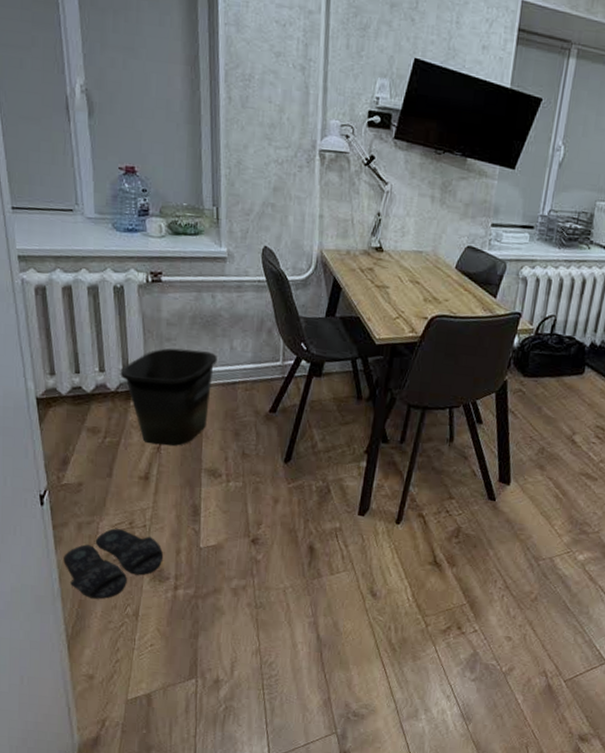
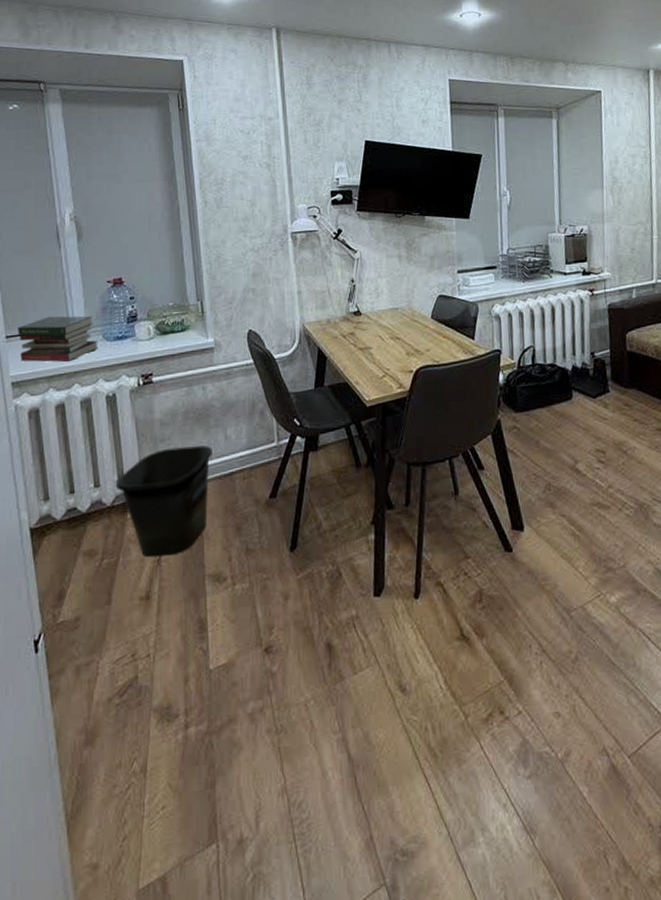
books: none [24,194,108,246] -> present [17,315,98,363]
slippers: present [63,528,163,599] -> none [61,664,170,760]

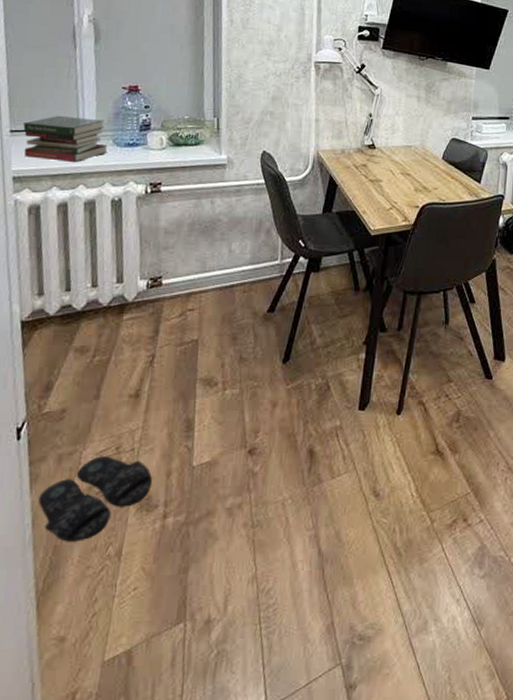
slippers: none [61,664,170,760] -> present [38,456,152,542]
waste bin: present [115,445,212,558] -> none [113,256,215,358]

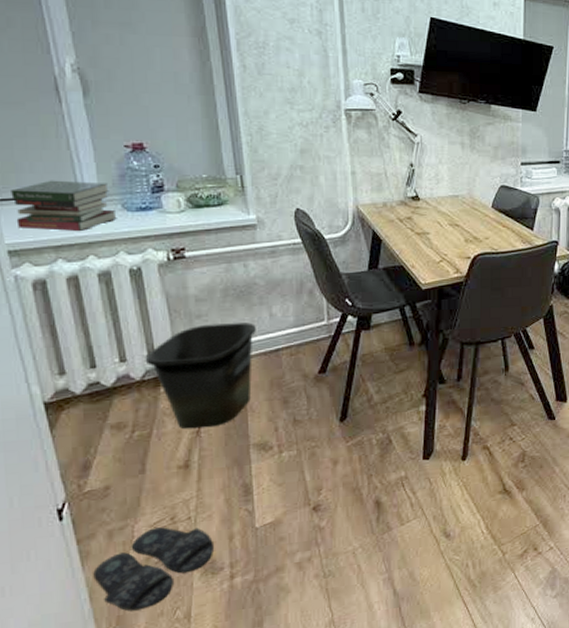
waste bin: none [113,256,215,358] -> present [145,322,256,429]

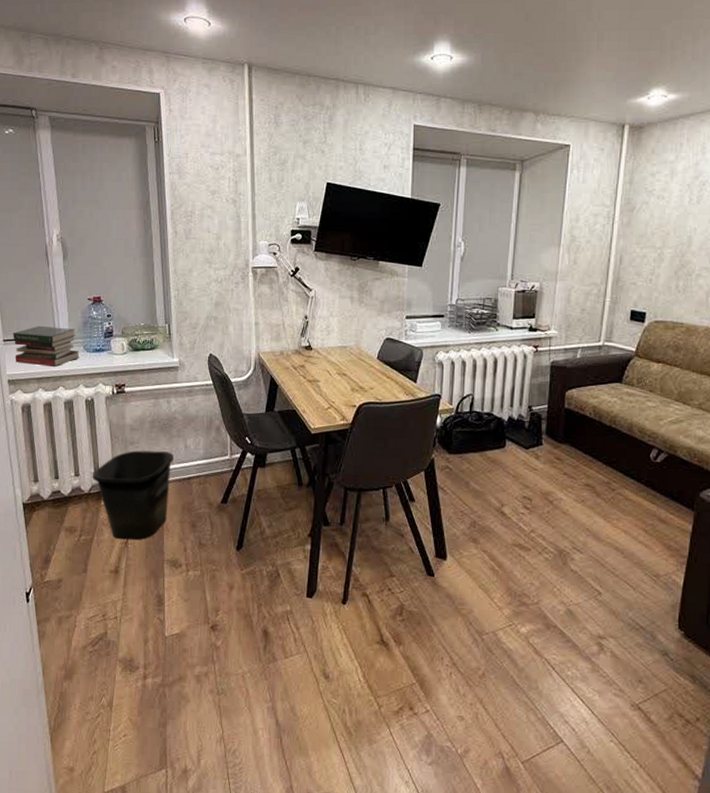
slippers: present [93,527,213,612] -> none [46,621,132,691]

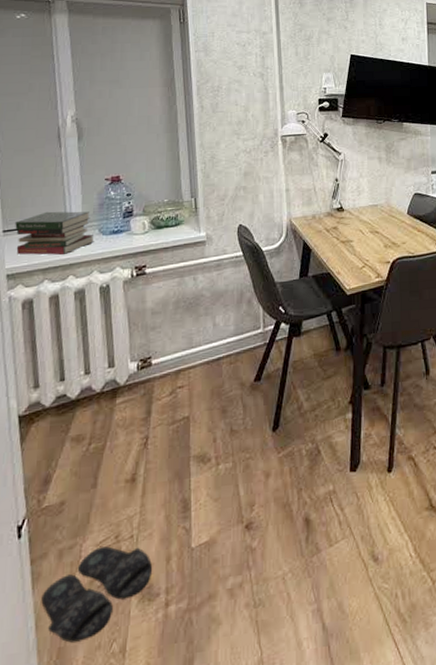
slippers: none [46,621,132,691] -> present [41,546,152,643]
waste bin: present [92,450,174,540] -> none [105,333,201,441]

